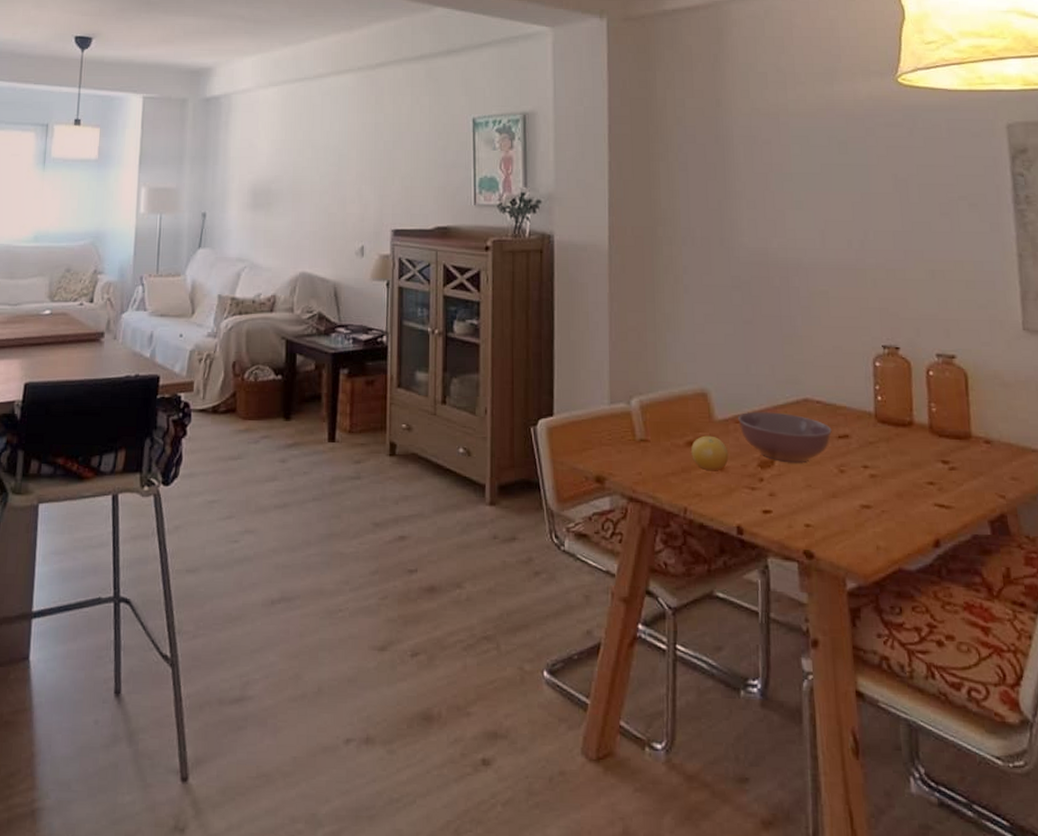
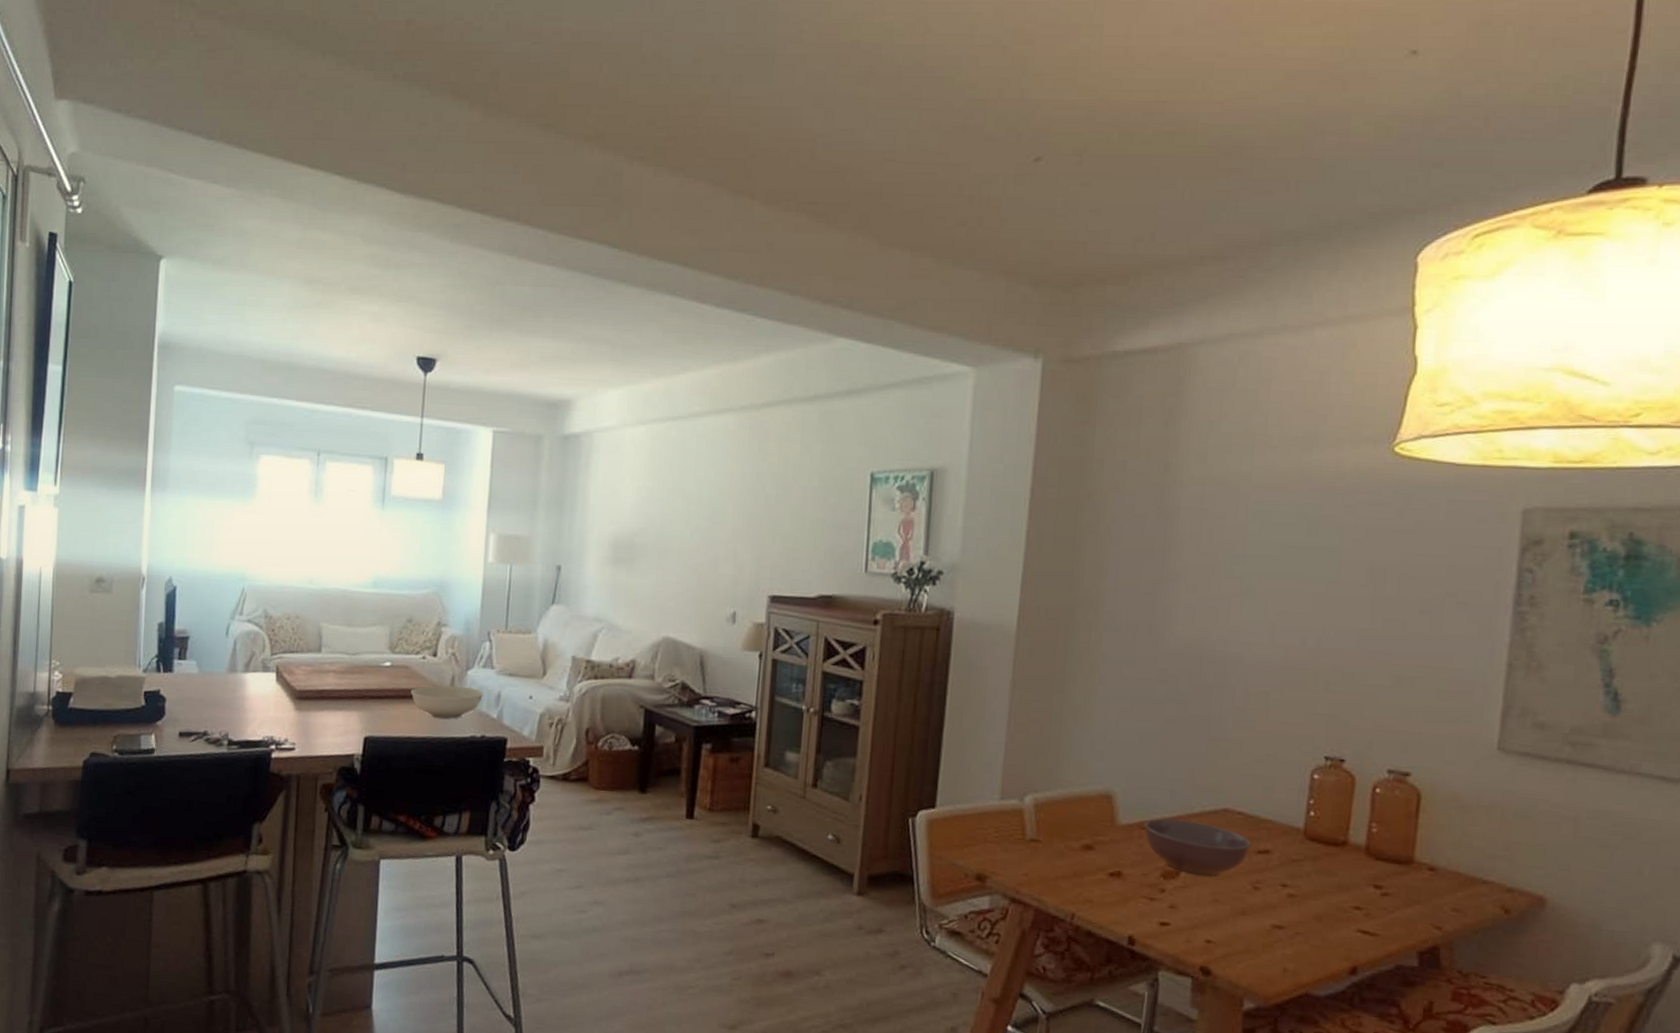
bowl: none [69,329,138,361] -> present [410,685,485,719]
fruit: present [691,435,729,471] -> none [1086,840,1129,878]

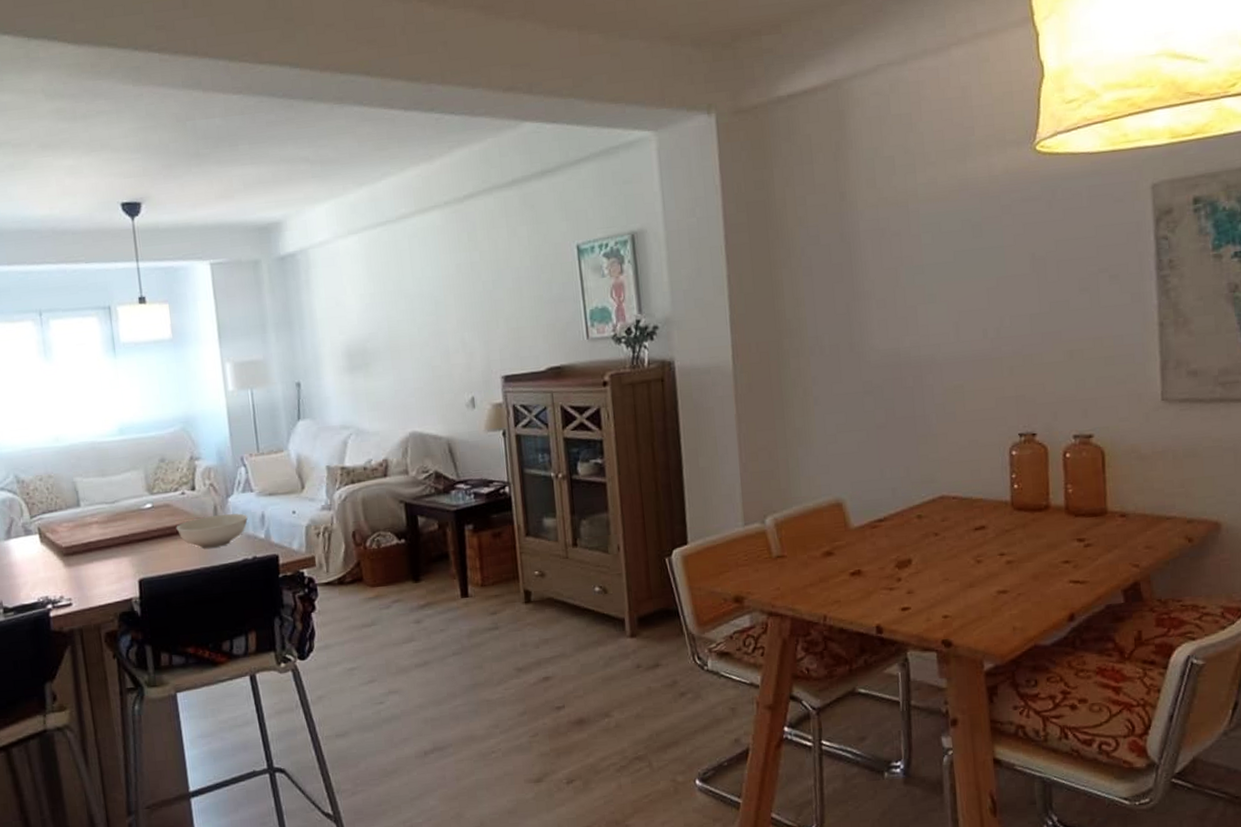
bowl: present [1144,818,1251,877] -> none [874,513,969,560]

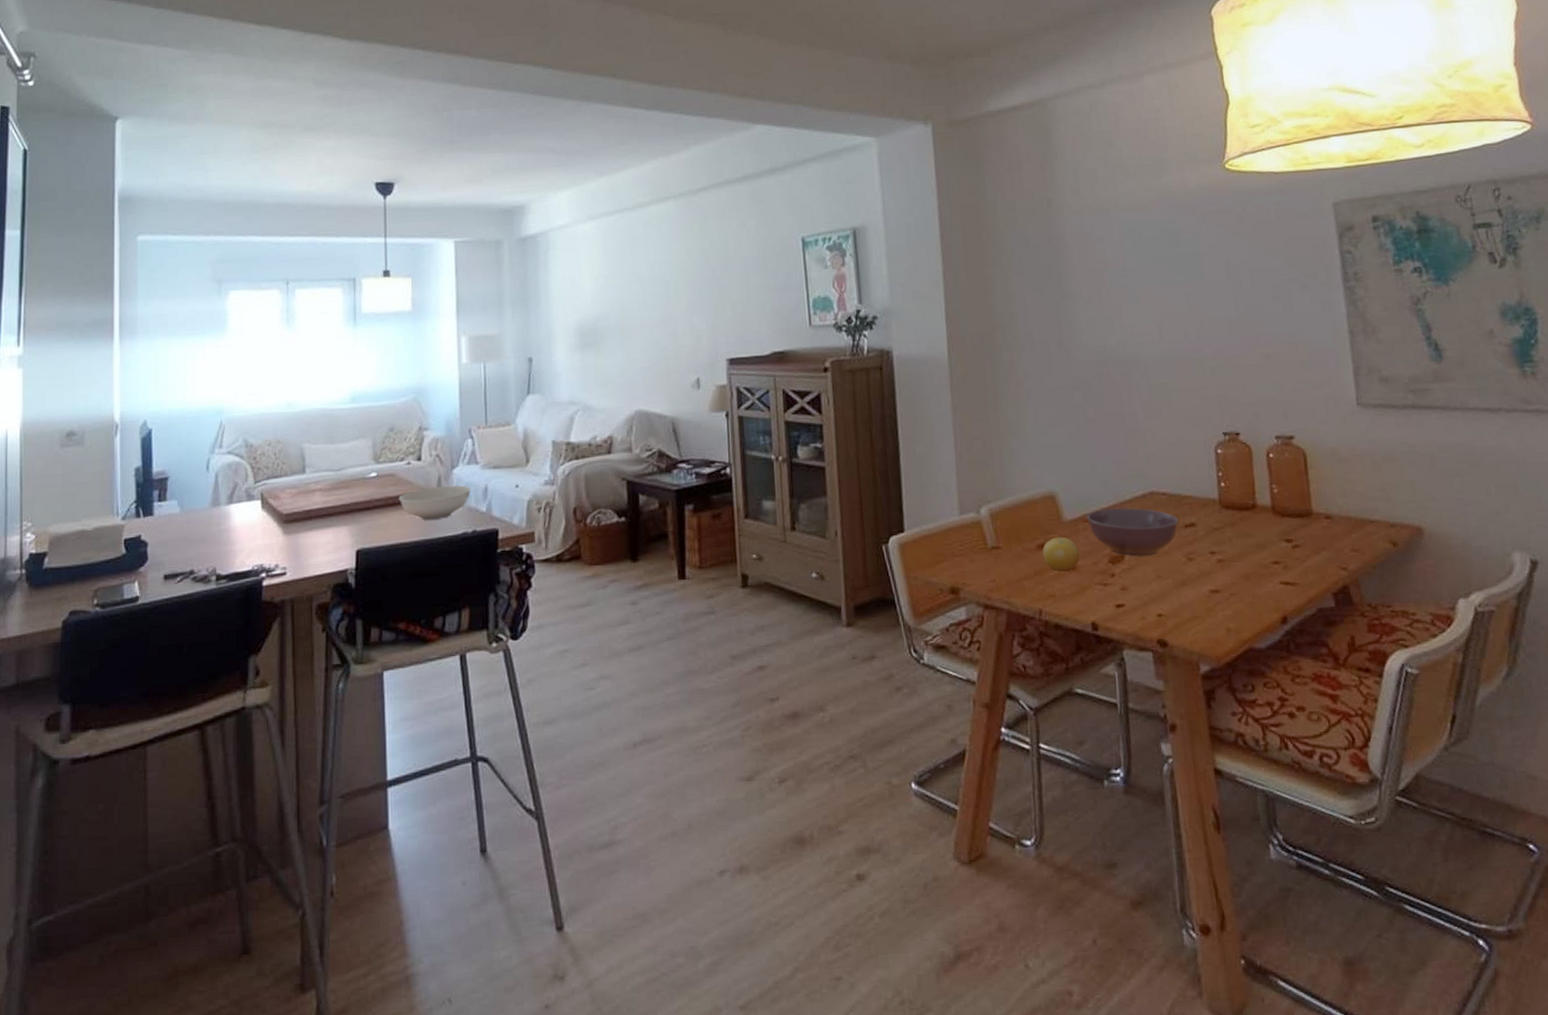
fruit: none [828,543,866,578] -> present [1042,536,1080,572]
bowl: none [874,513,969,560] -> present [1086,507,1179,556]

